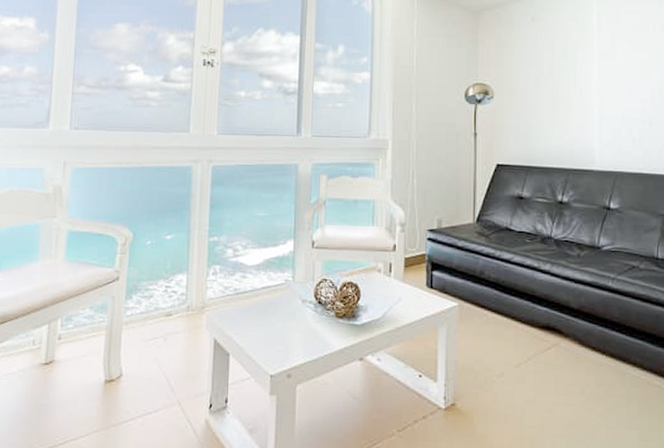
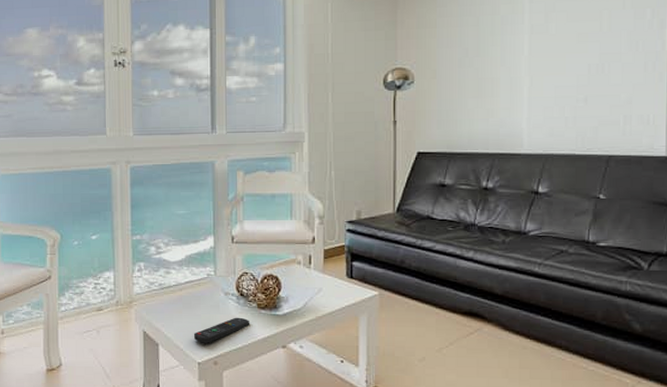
remote control: none [267,326,326,354] -> present [193,317,249,343]

